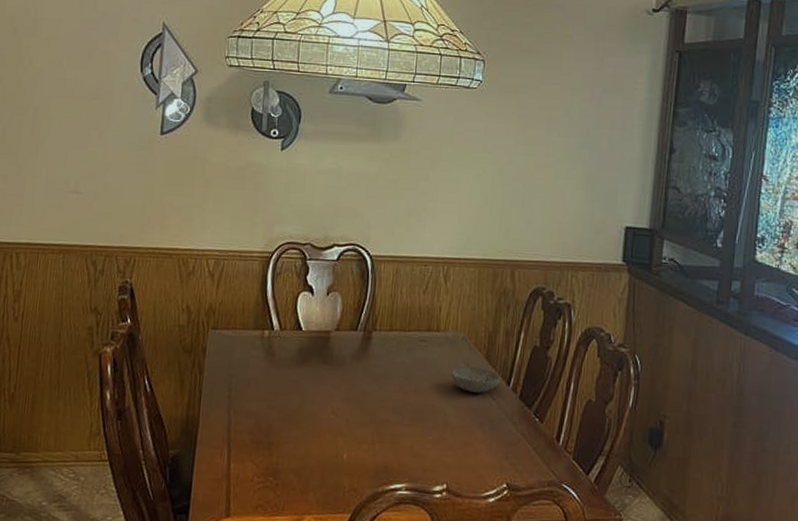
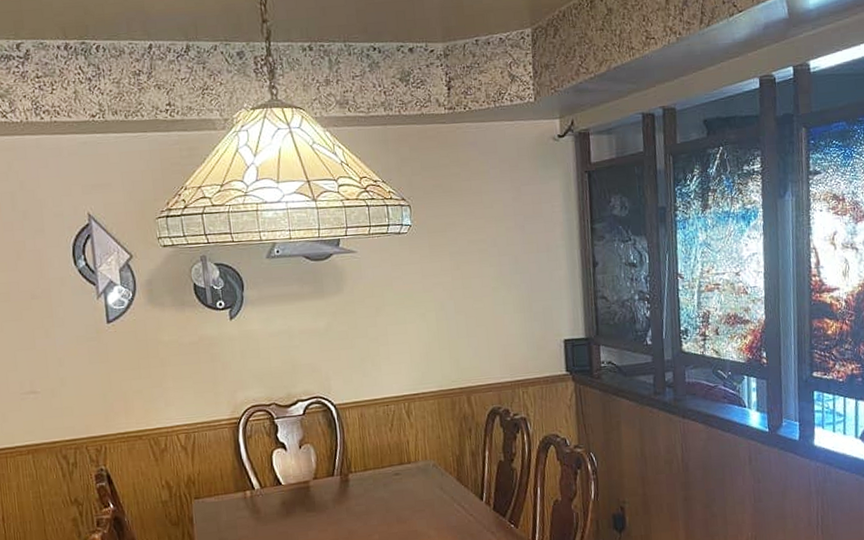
bowl: present [451,366,500,393] -> none [428,489,473,513]

